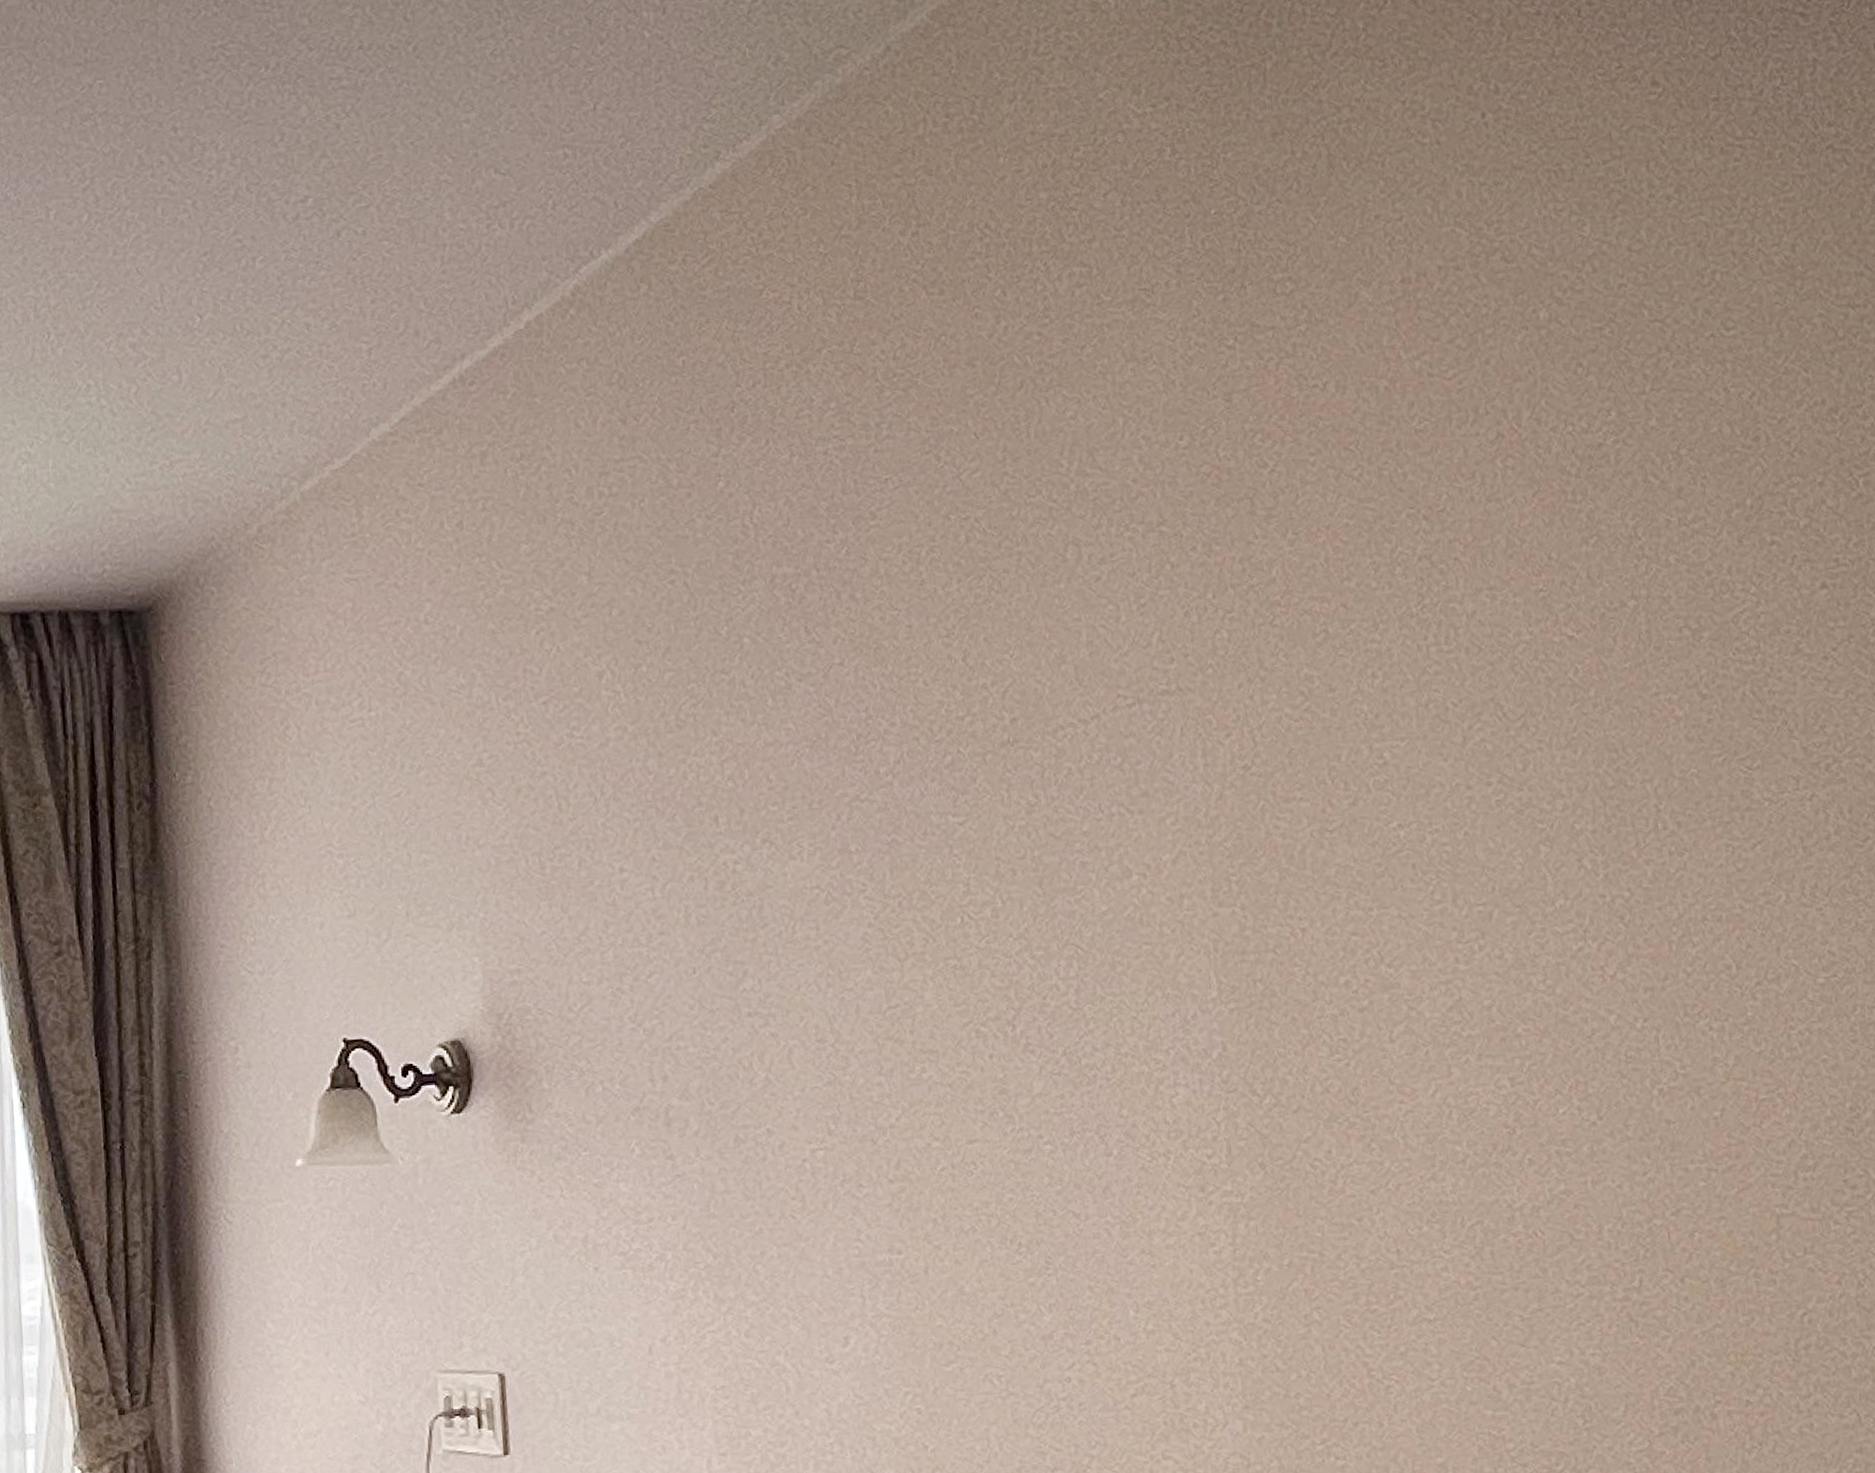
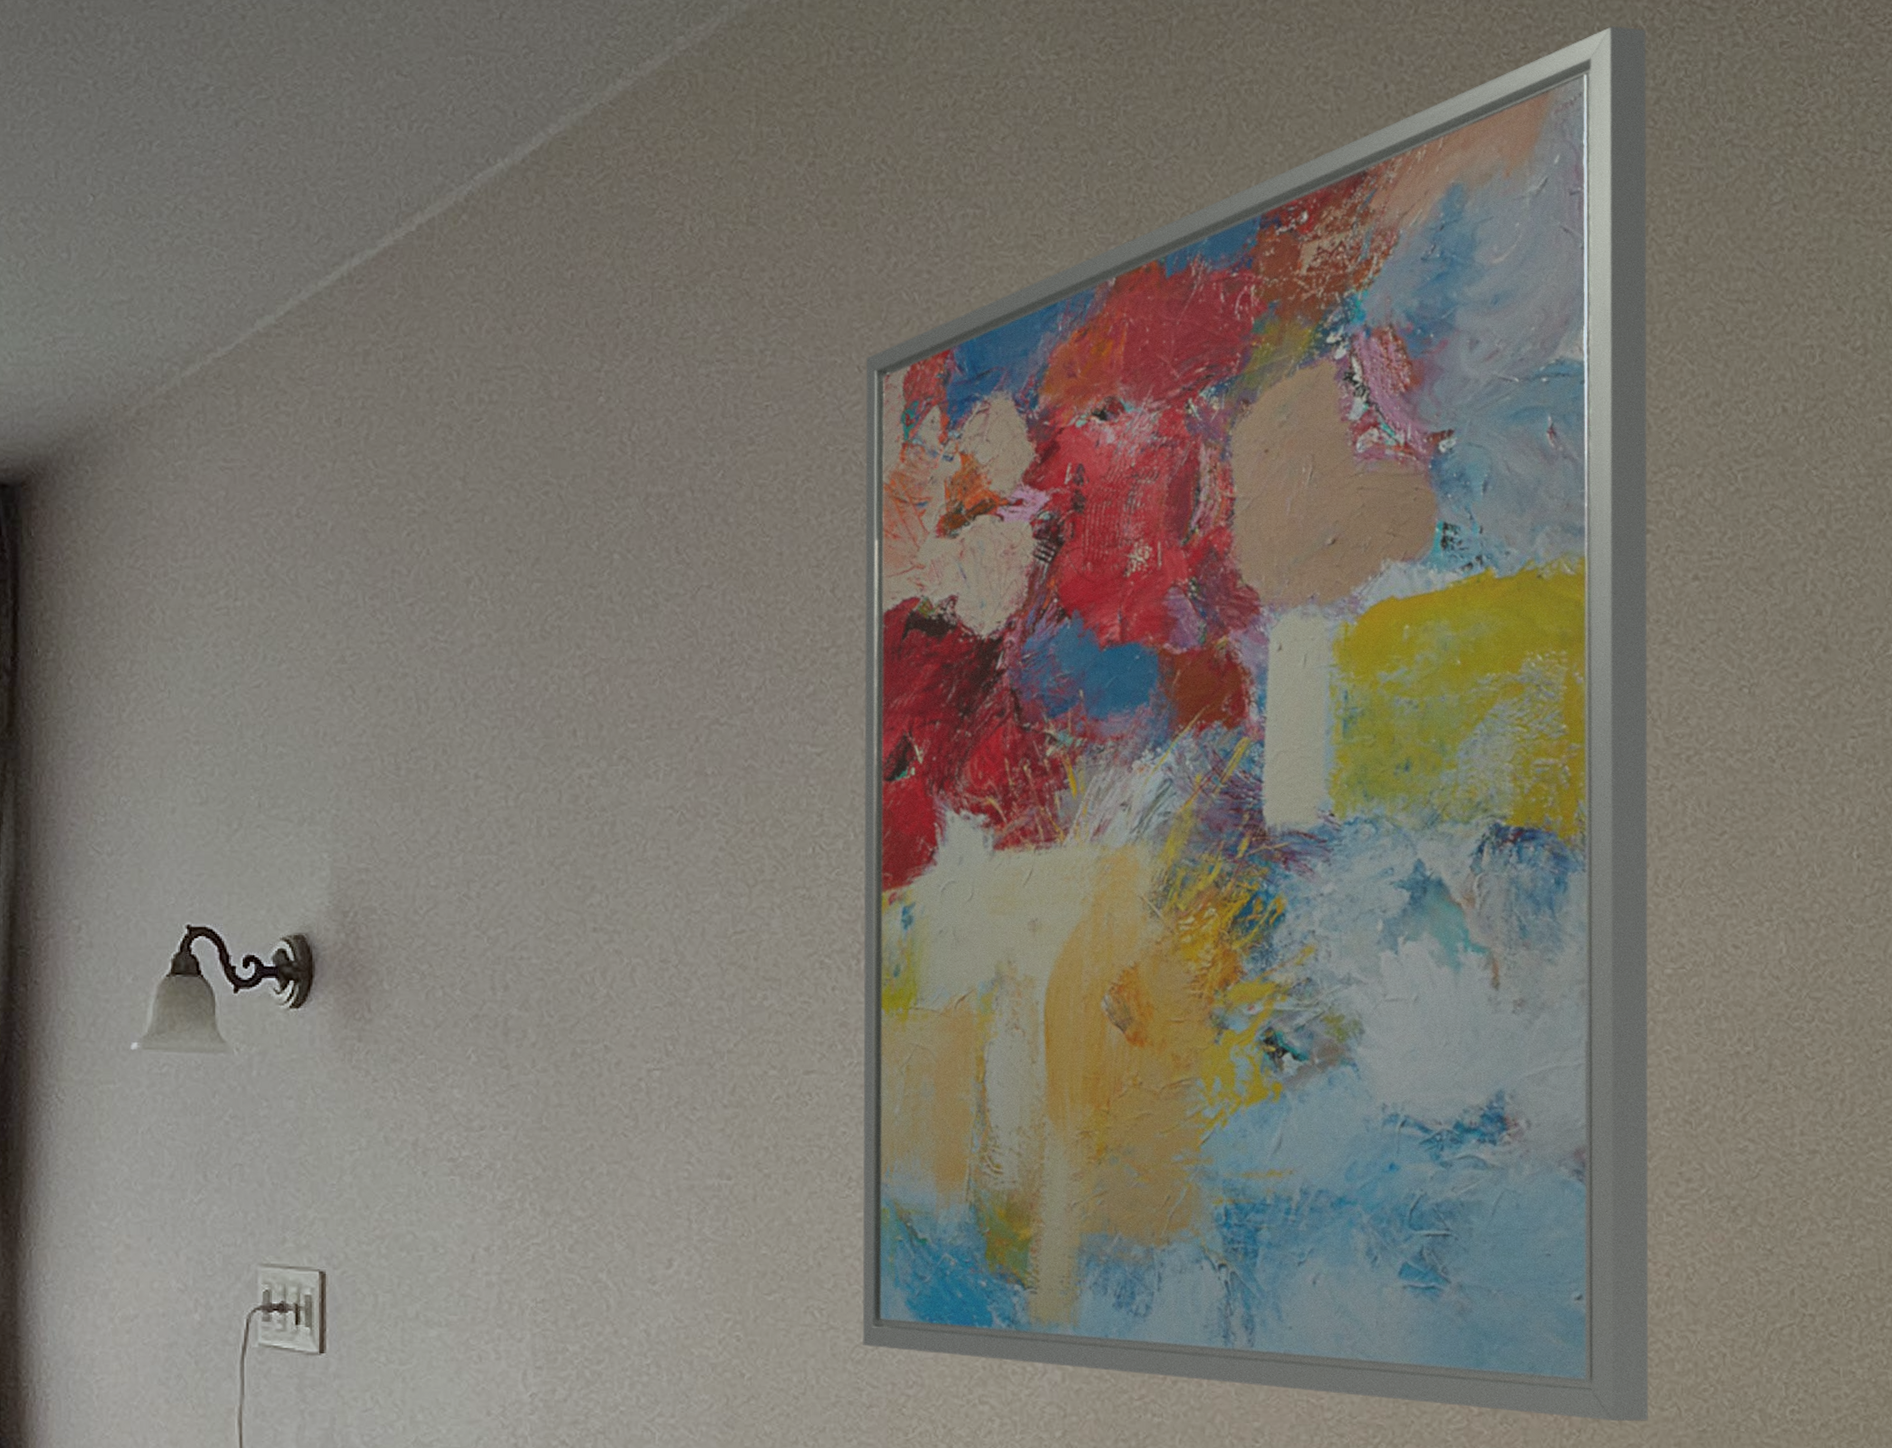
wall art: none [983,39,1829,1432] -> present [862,26,1649,1422]

